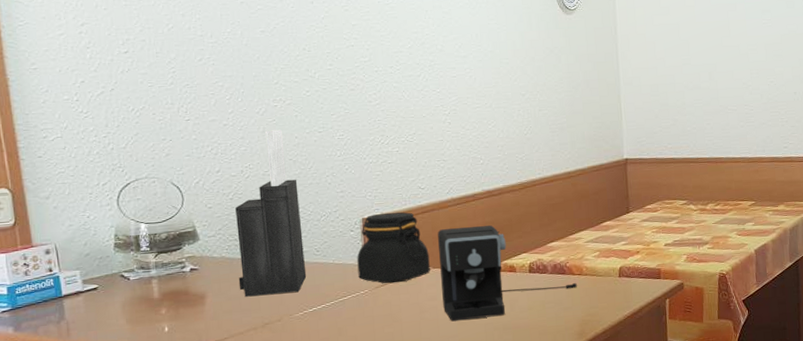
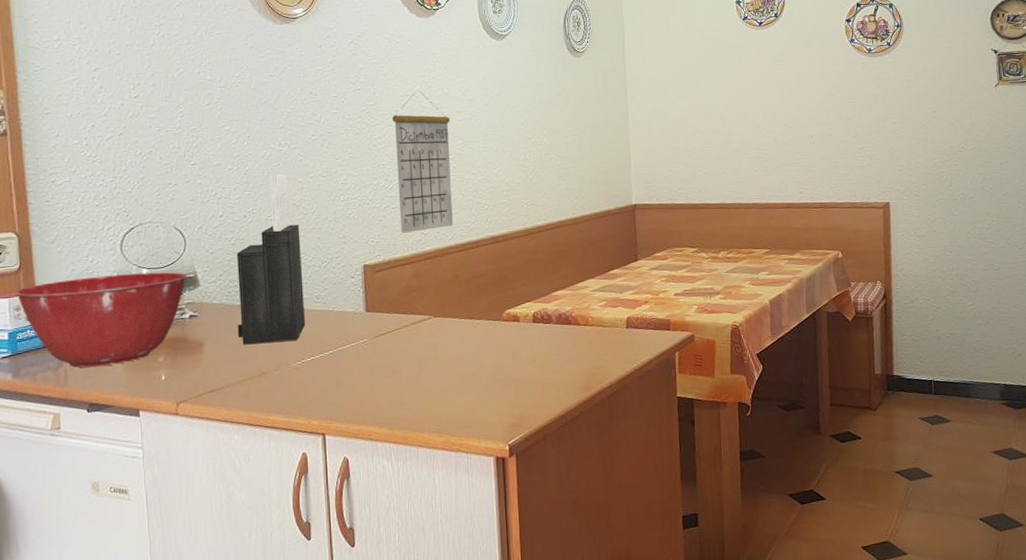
mixing bowl: none [11,226,186,321] -> present [15,272,186,368]
jar: present [357,212,430,284] -> none [357,258,431,333]
calendar: none [387,47,449,188] -> present [392,91,453,234]
coffee maker: present [438,225,577,322] -> none [440,273,583,373]

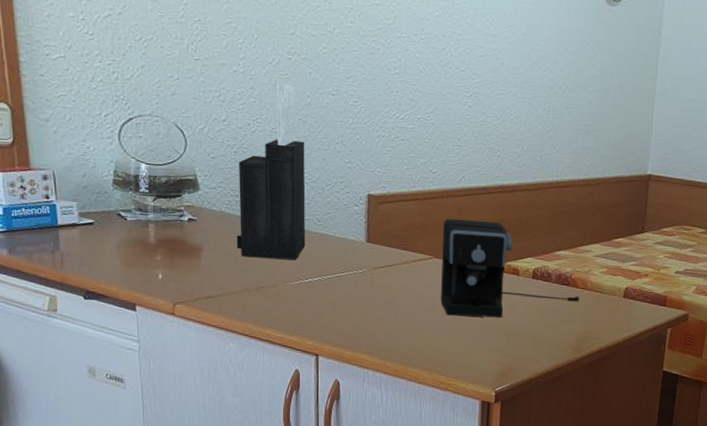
mixing bowl: present [15,272,186,368] -> none [8,162,186,257]
calendar: present [392,91,453,234] -> none [408,16,471,169]
coffee maker: none [440,273,583,373] -> present [441,219,579,318]

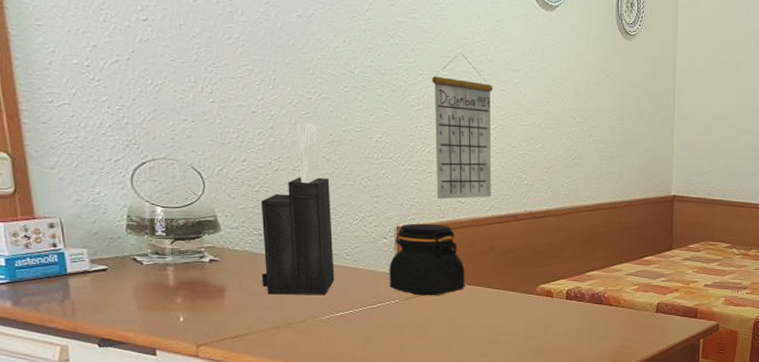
jar: none [358,191,433,267] -> present [389,223,465,296]
calendar: none [408,16,471,169] -> present [432,53,494,200]
coffee maker: present [441,219,579,318] -> none [475,246,613,340]

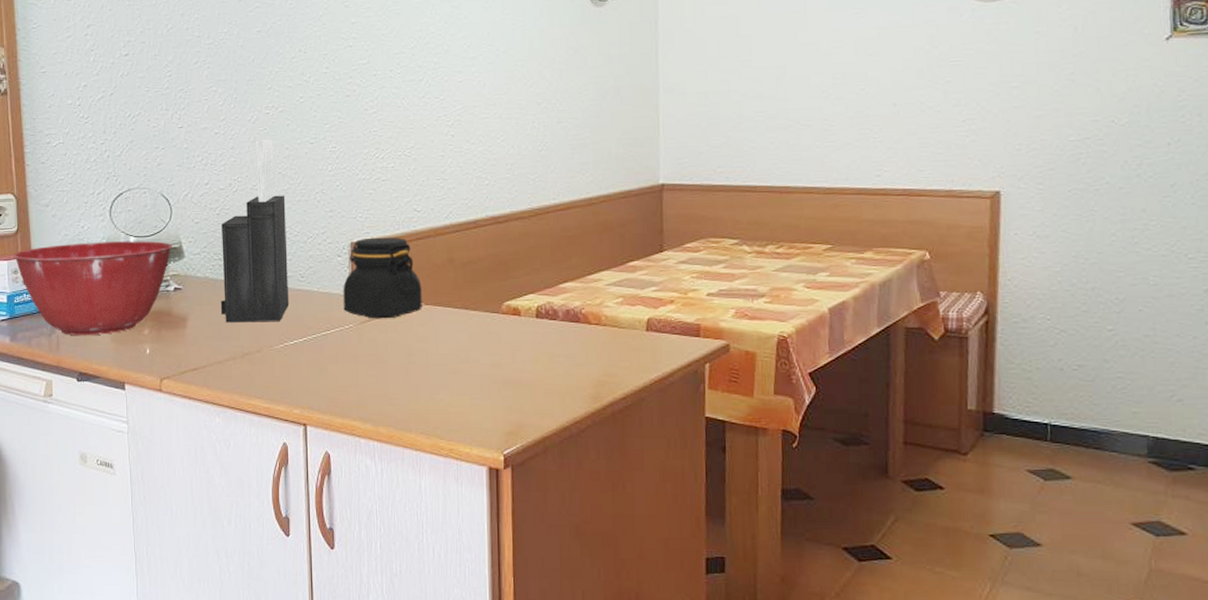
mixing bowl: none [10,209,206,303] -> present [13,241,172,336]
calendar: present [432,53,494,200] -> none [386,47,450,210]

